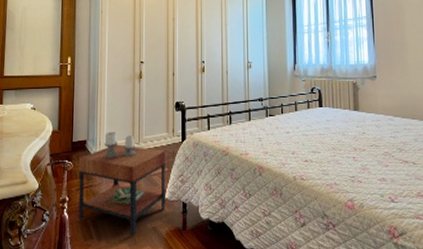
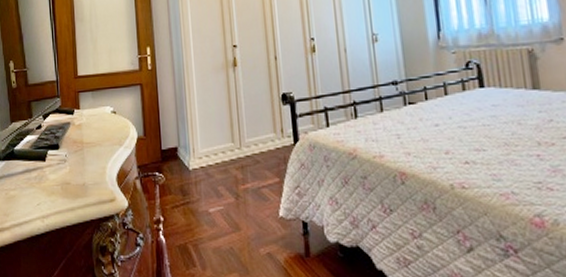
side table: present [78,132,166,236] -> none [170,135,281,263]

